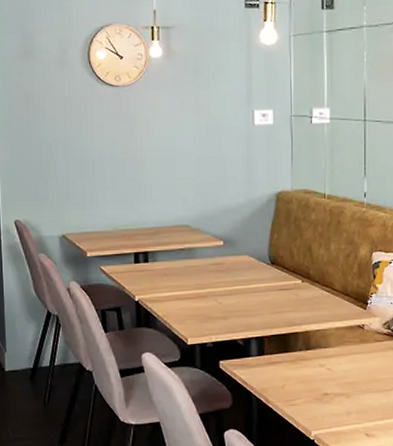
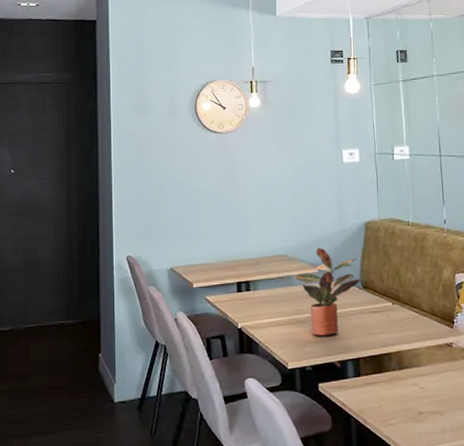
potted plant: none [196,218,271,313] -> present [294,247,363,337]

